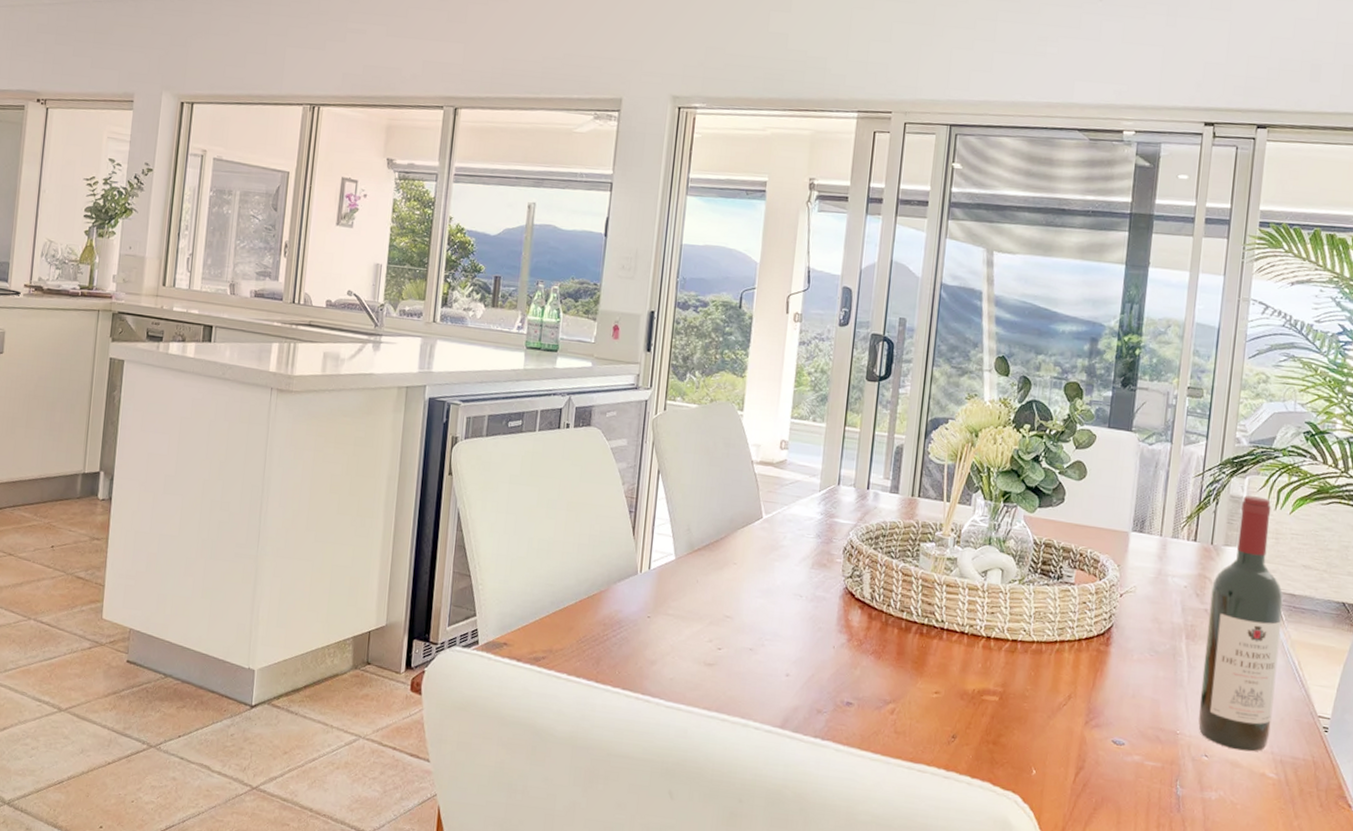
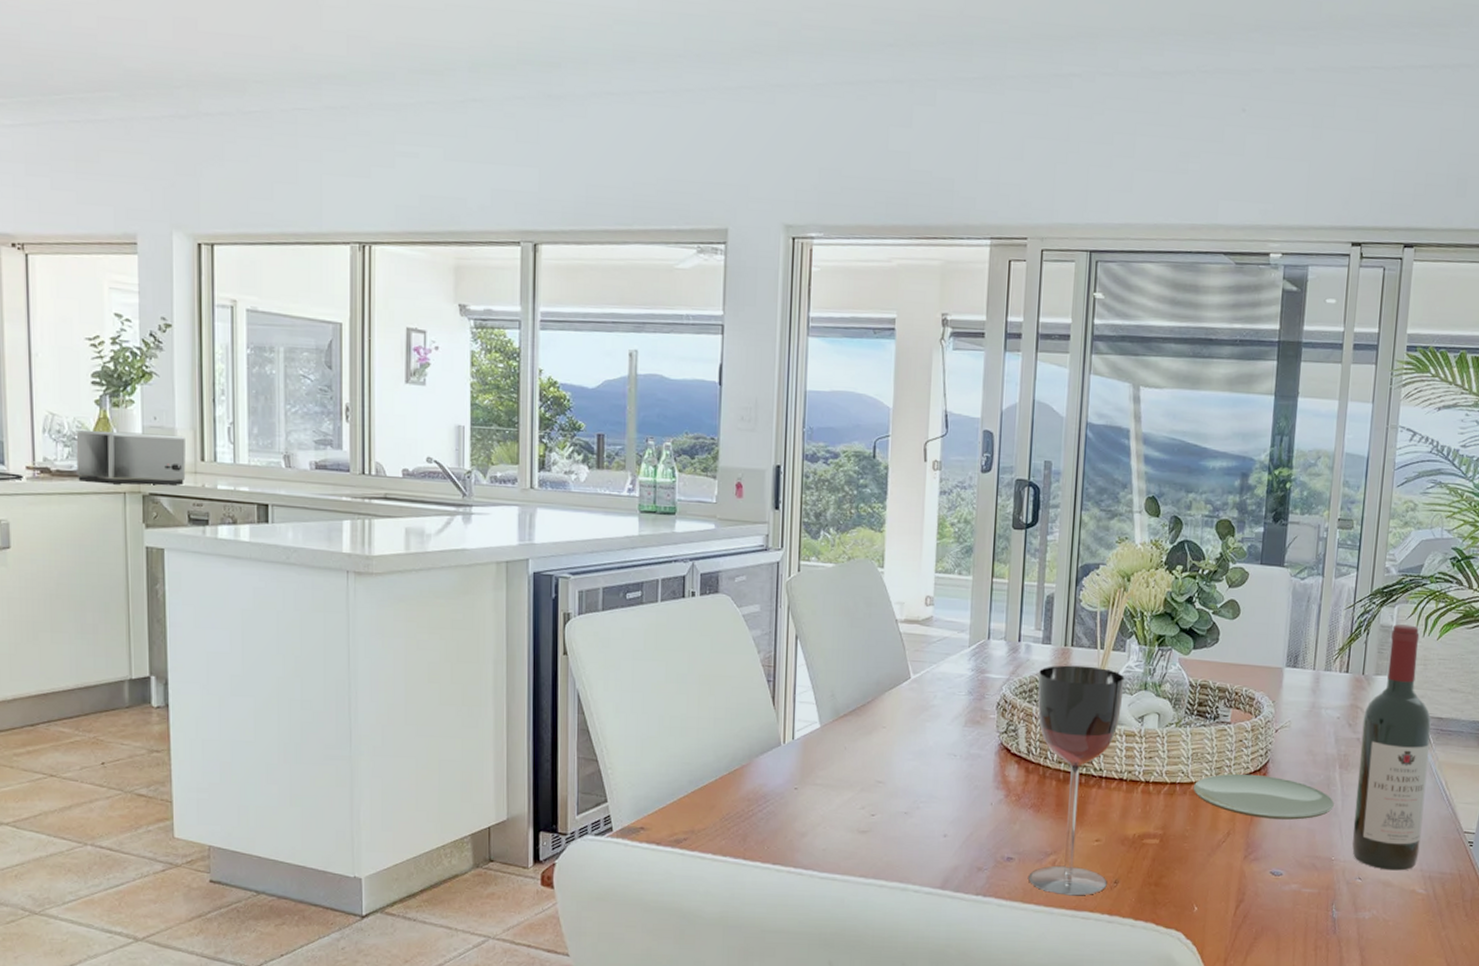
toaster: none [63,255,152,307] -> present [76,429,186,487]
wineglass: none [867,514,969,748] -> present [1028,665,1125,896]
plate: none [1034,635,1180,689] -> present [1193,773,1334,820]

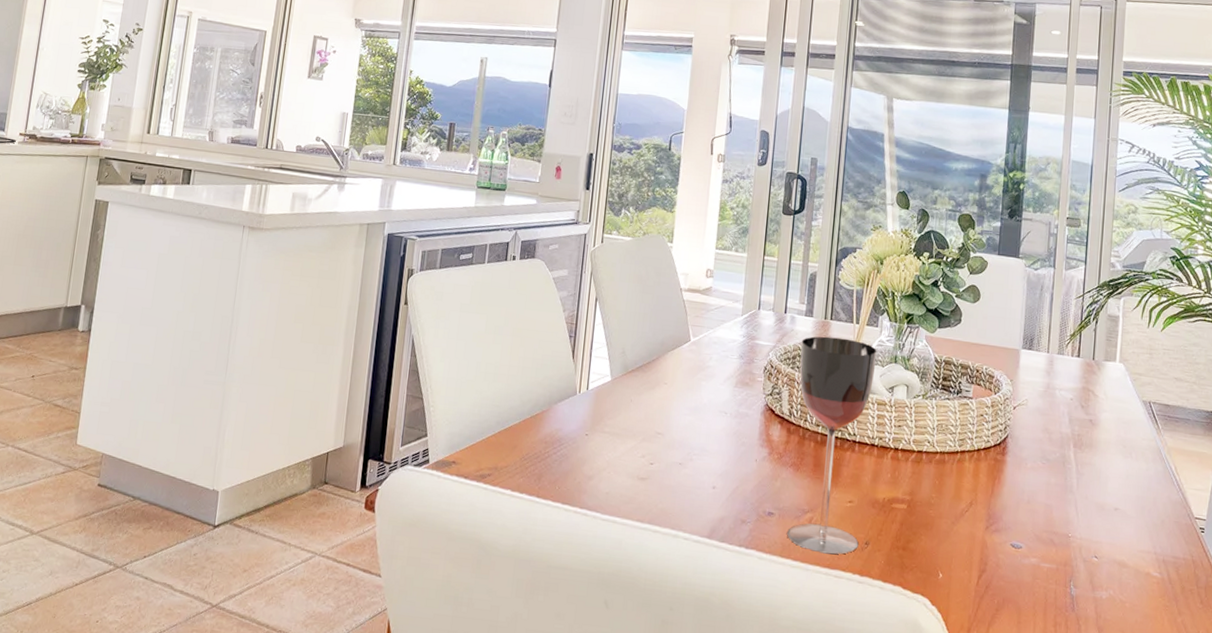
toaster: present [76,429,186,487] -> none [55,106,139,153]
plate: present [1193,773,1334,820] -> none [938,446,1070,495]
wine bottle: present [1351,624,1431,871] -> none [1087,315,1159,553]

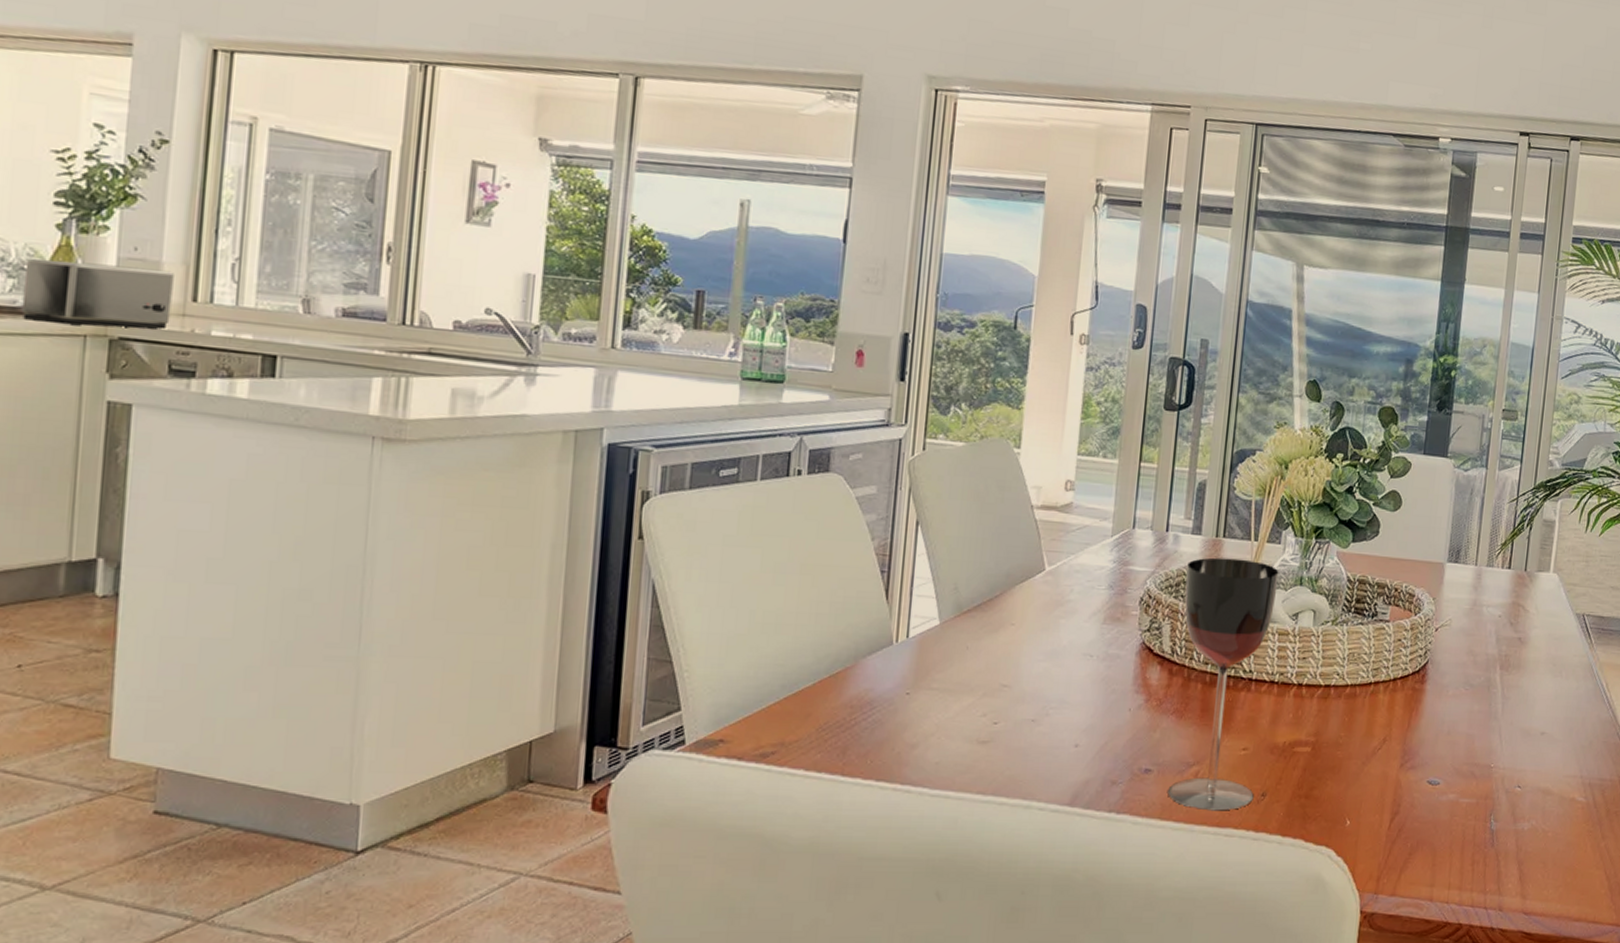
toaster: none [55,106,139,153] -> present [21,258,174,331]

